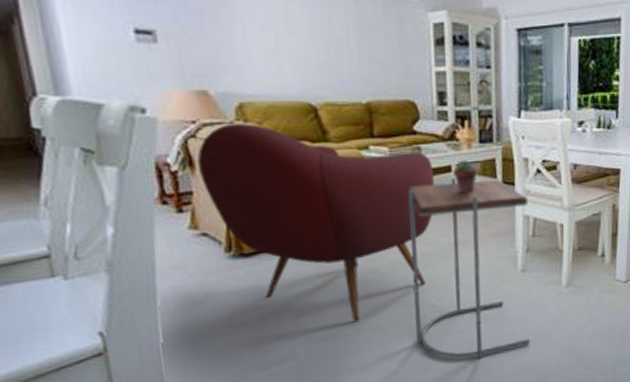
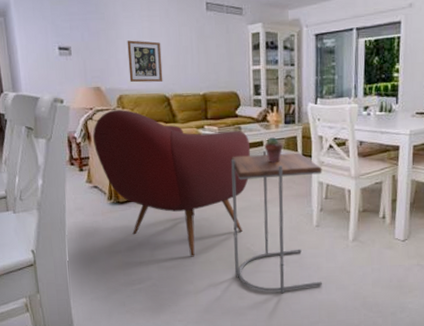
wall art: none [248,24,307,85] -> present [127,40,163,83]

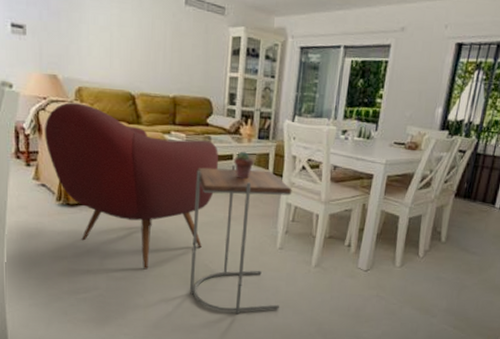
wall art: present [127,40,163,83] -> none [91,26,131,77]

